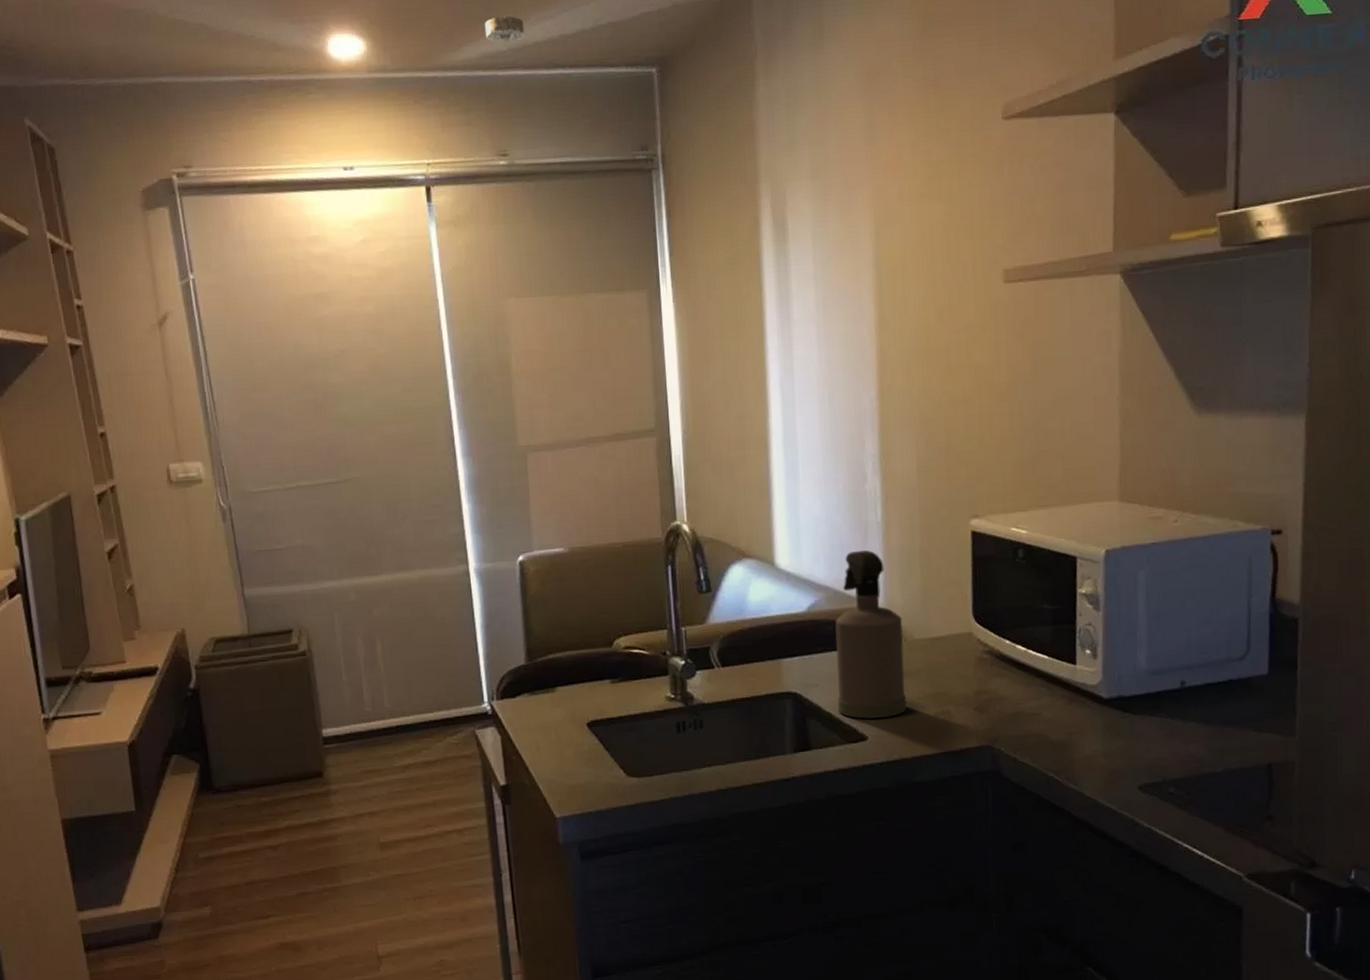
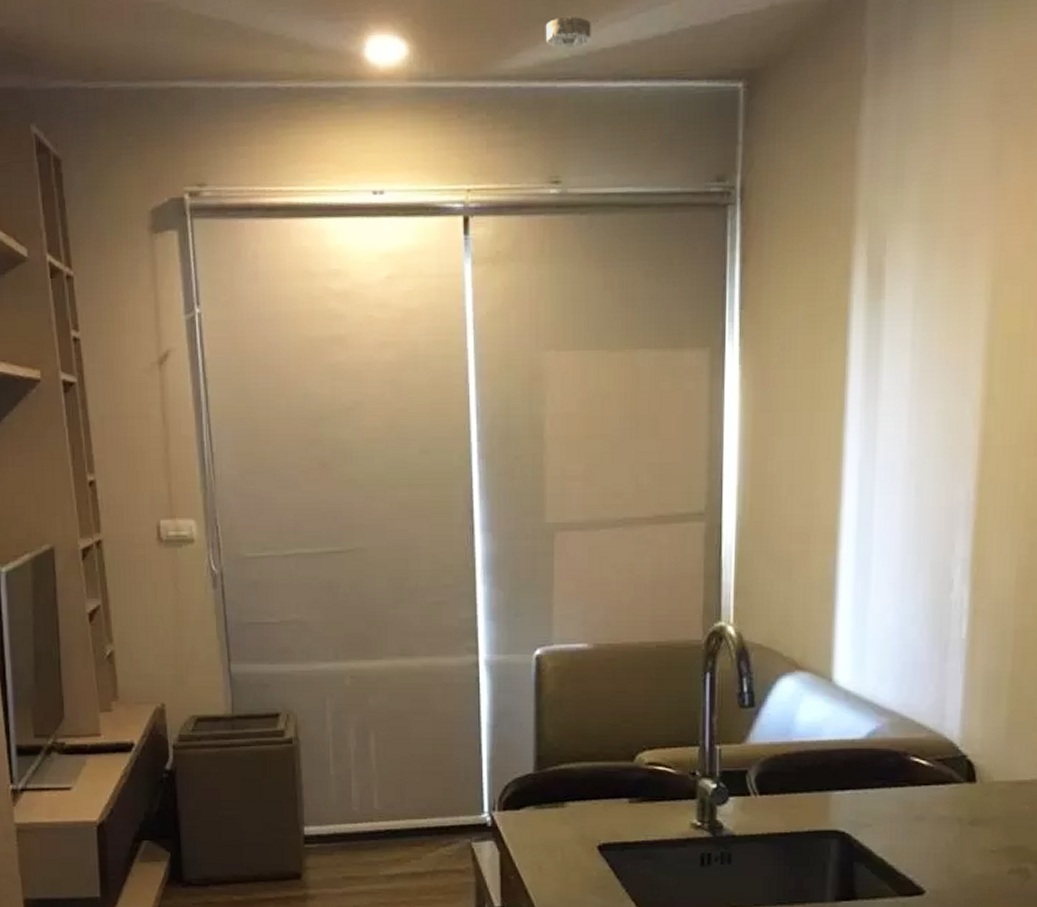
spray bottle: present [835,550,907,719] -> none [892,672,980,870]

